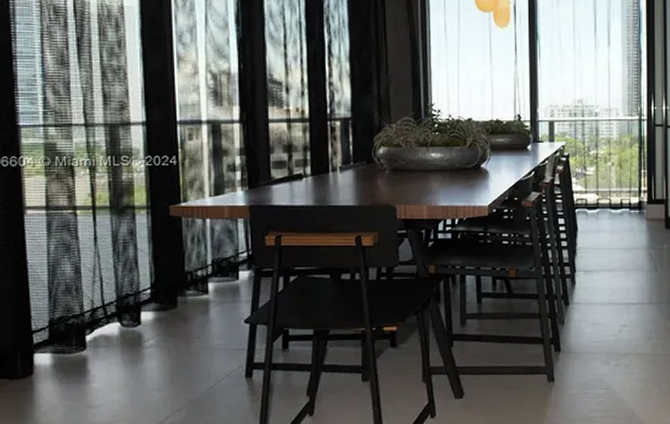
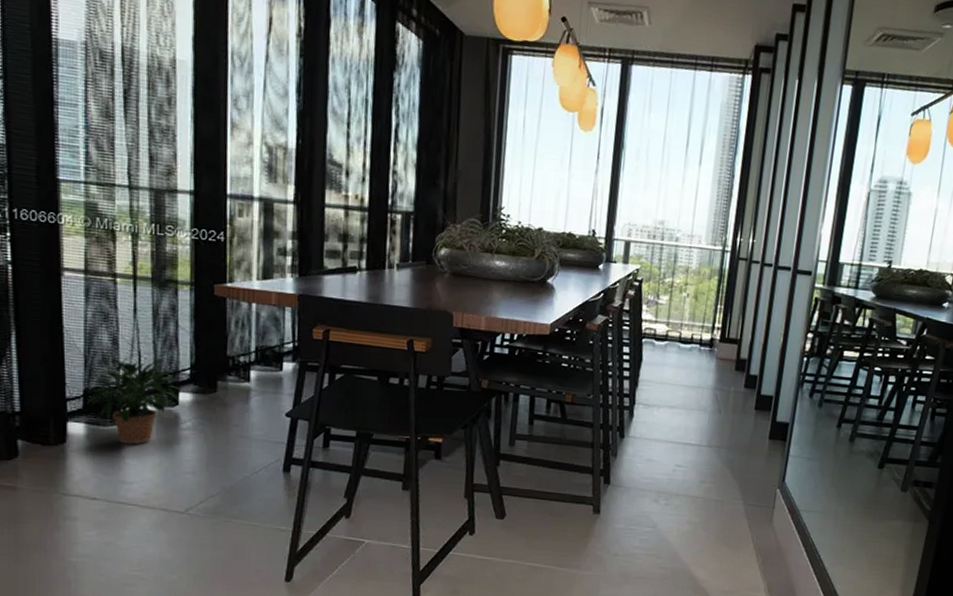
potted plant: none [51,281,144,369] -> present [86,357,182,445]

